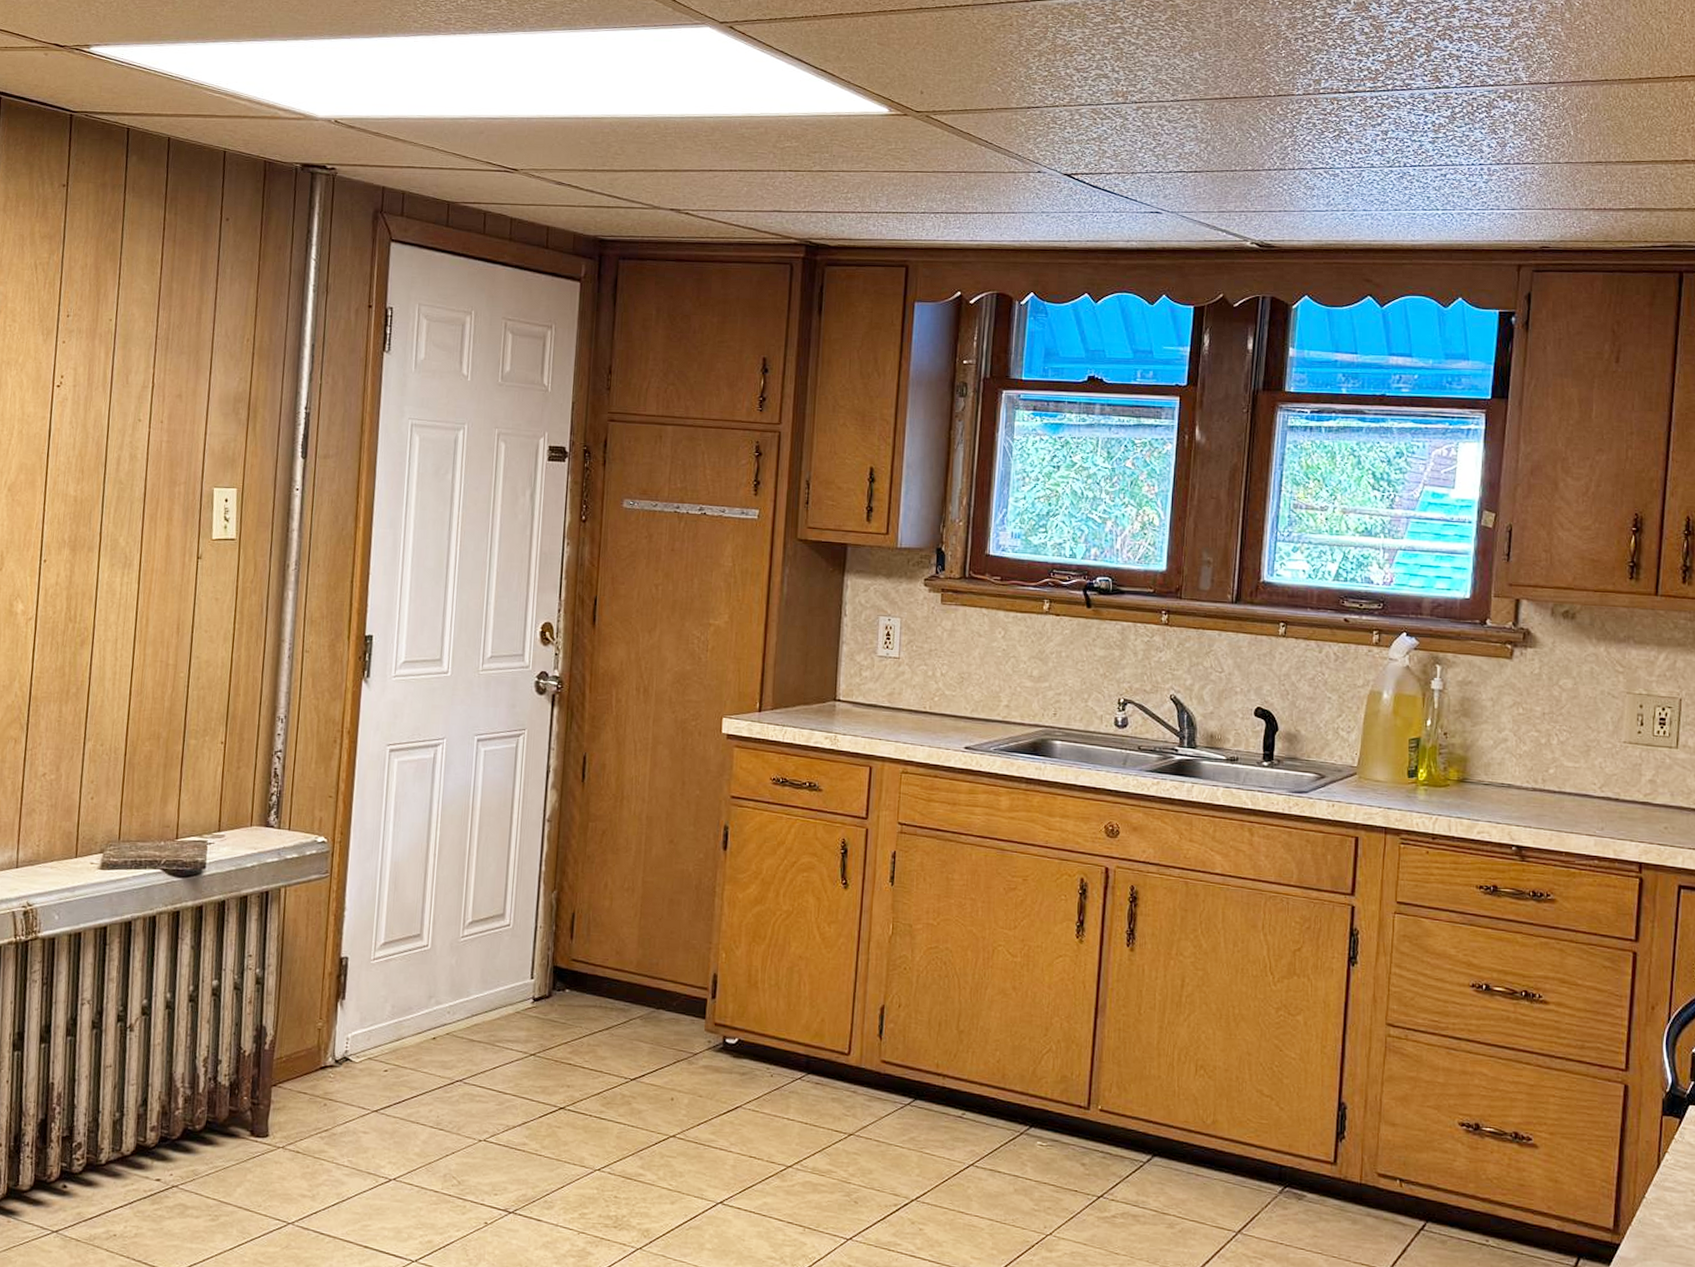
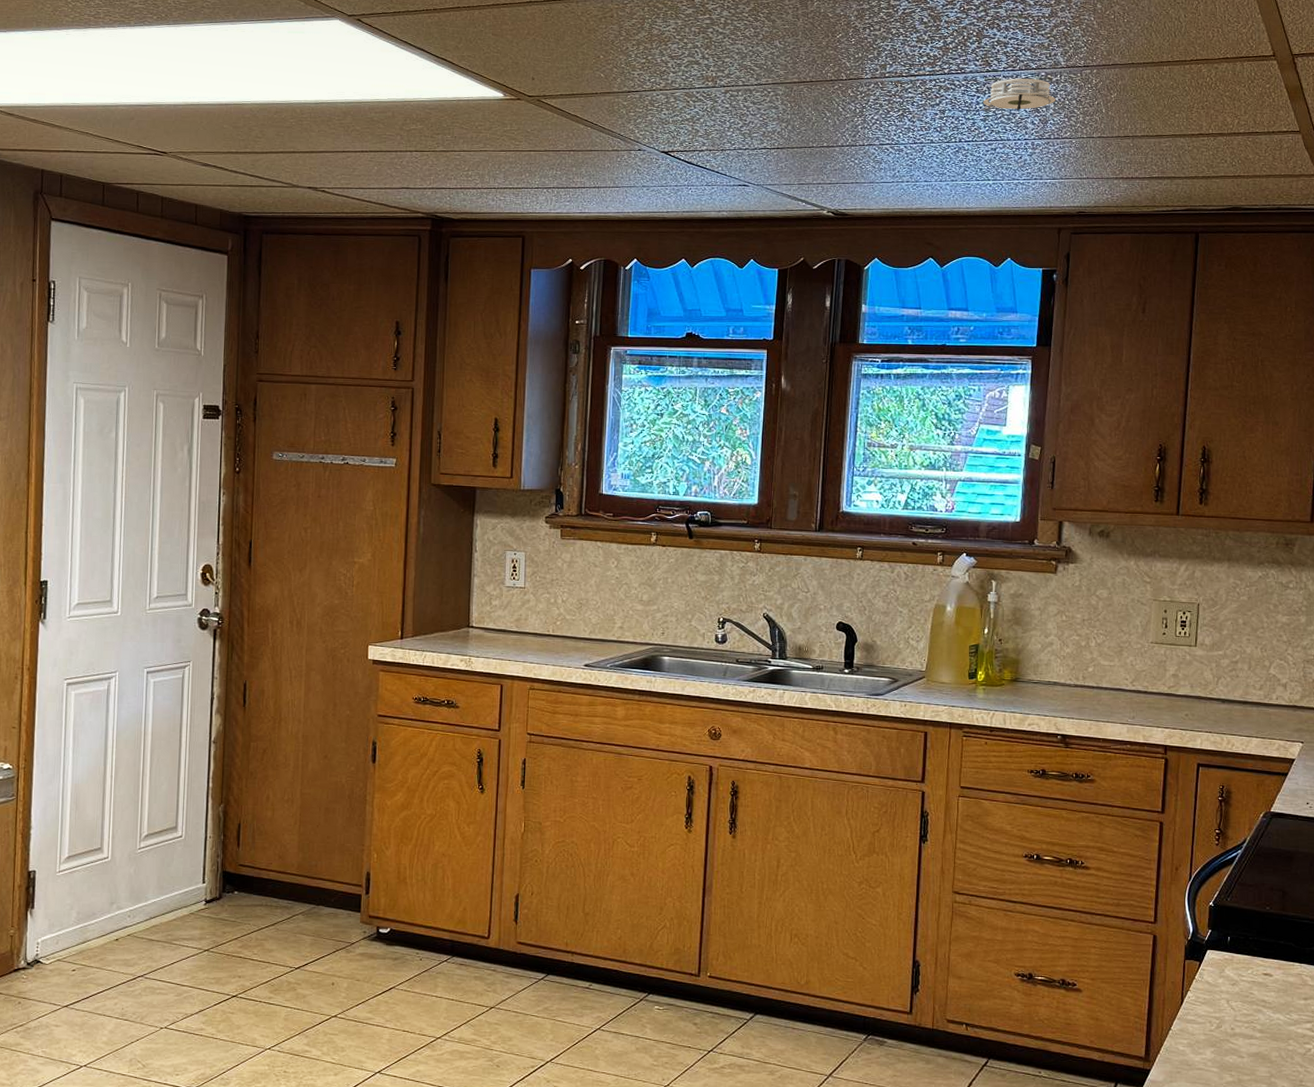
smoke detector: none [1428,95,1517,132] -> present [980,78,1056,111]

